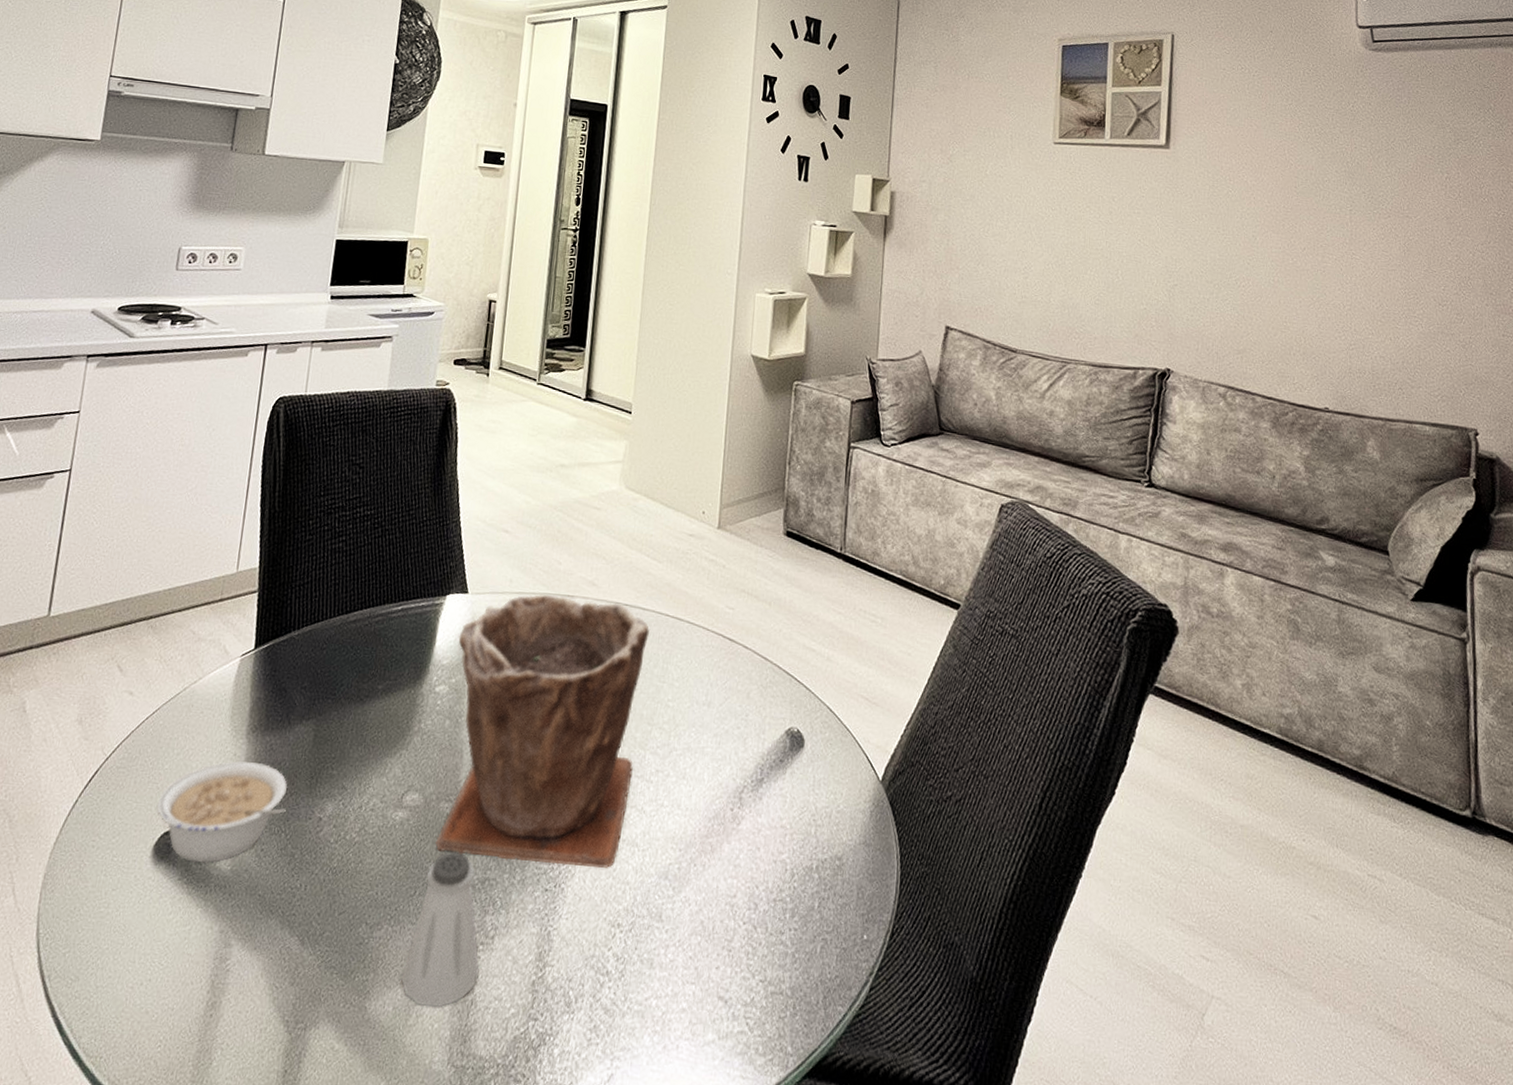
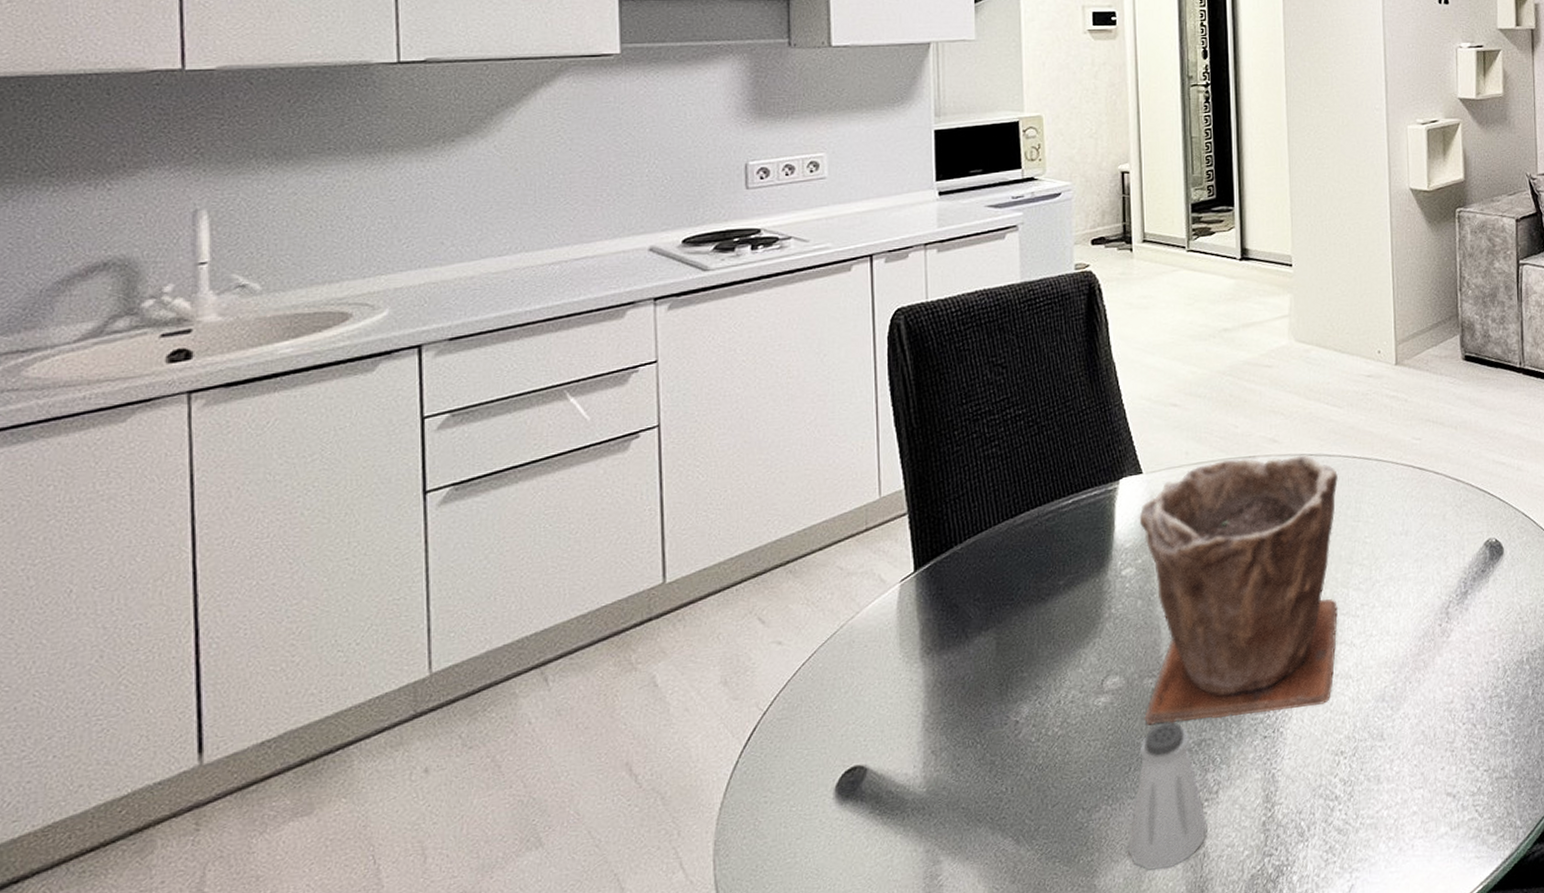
legume: present [156,761,288,864] -> none [831,682,979,794]

